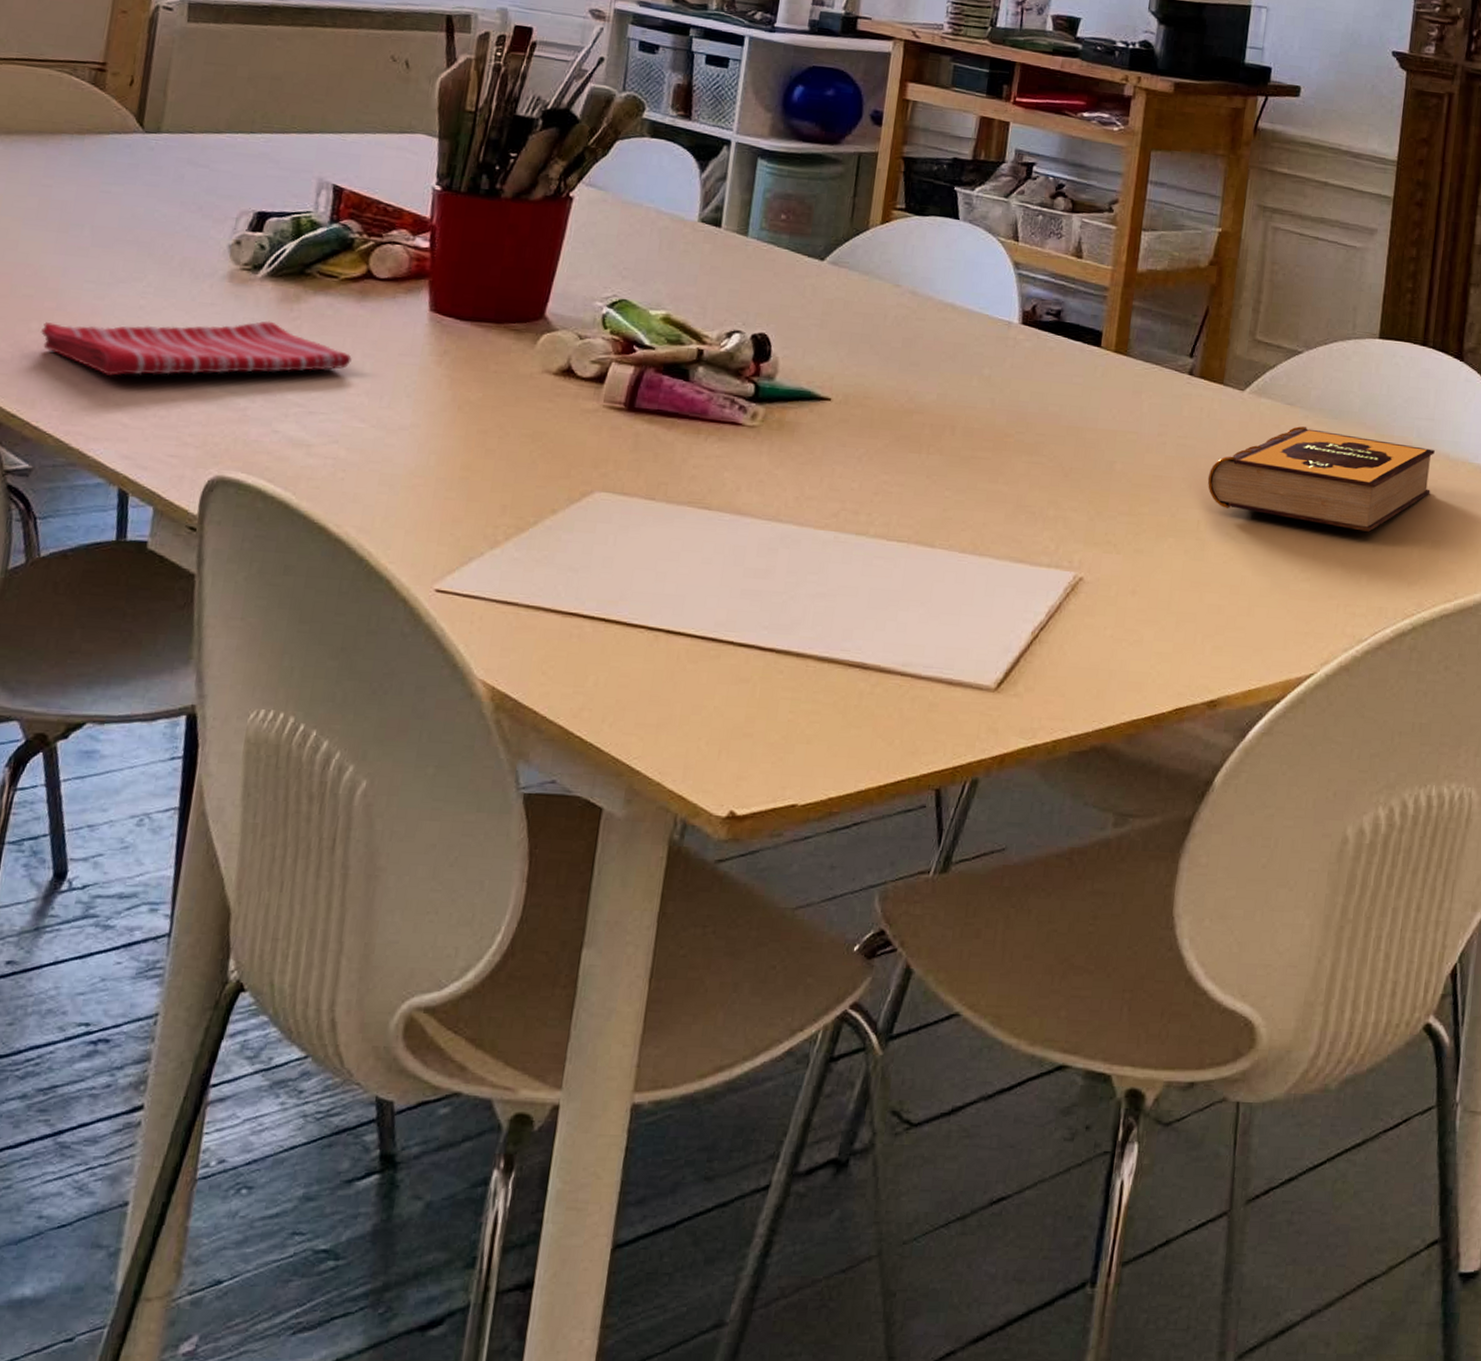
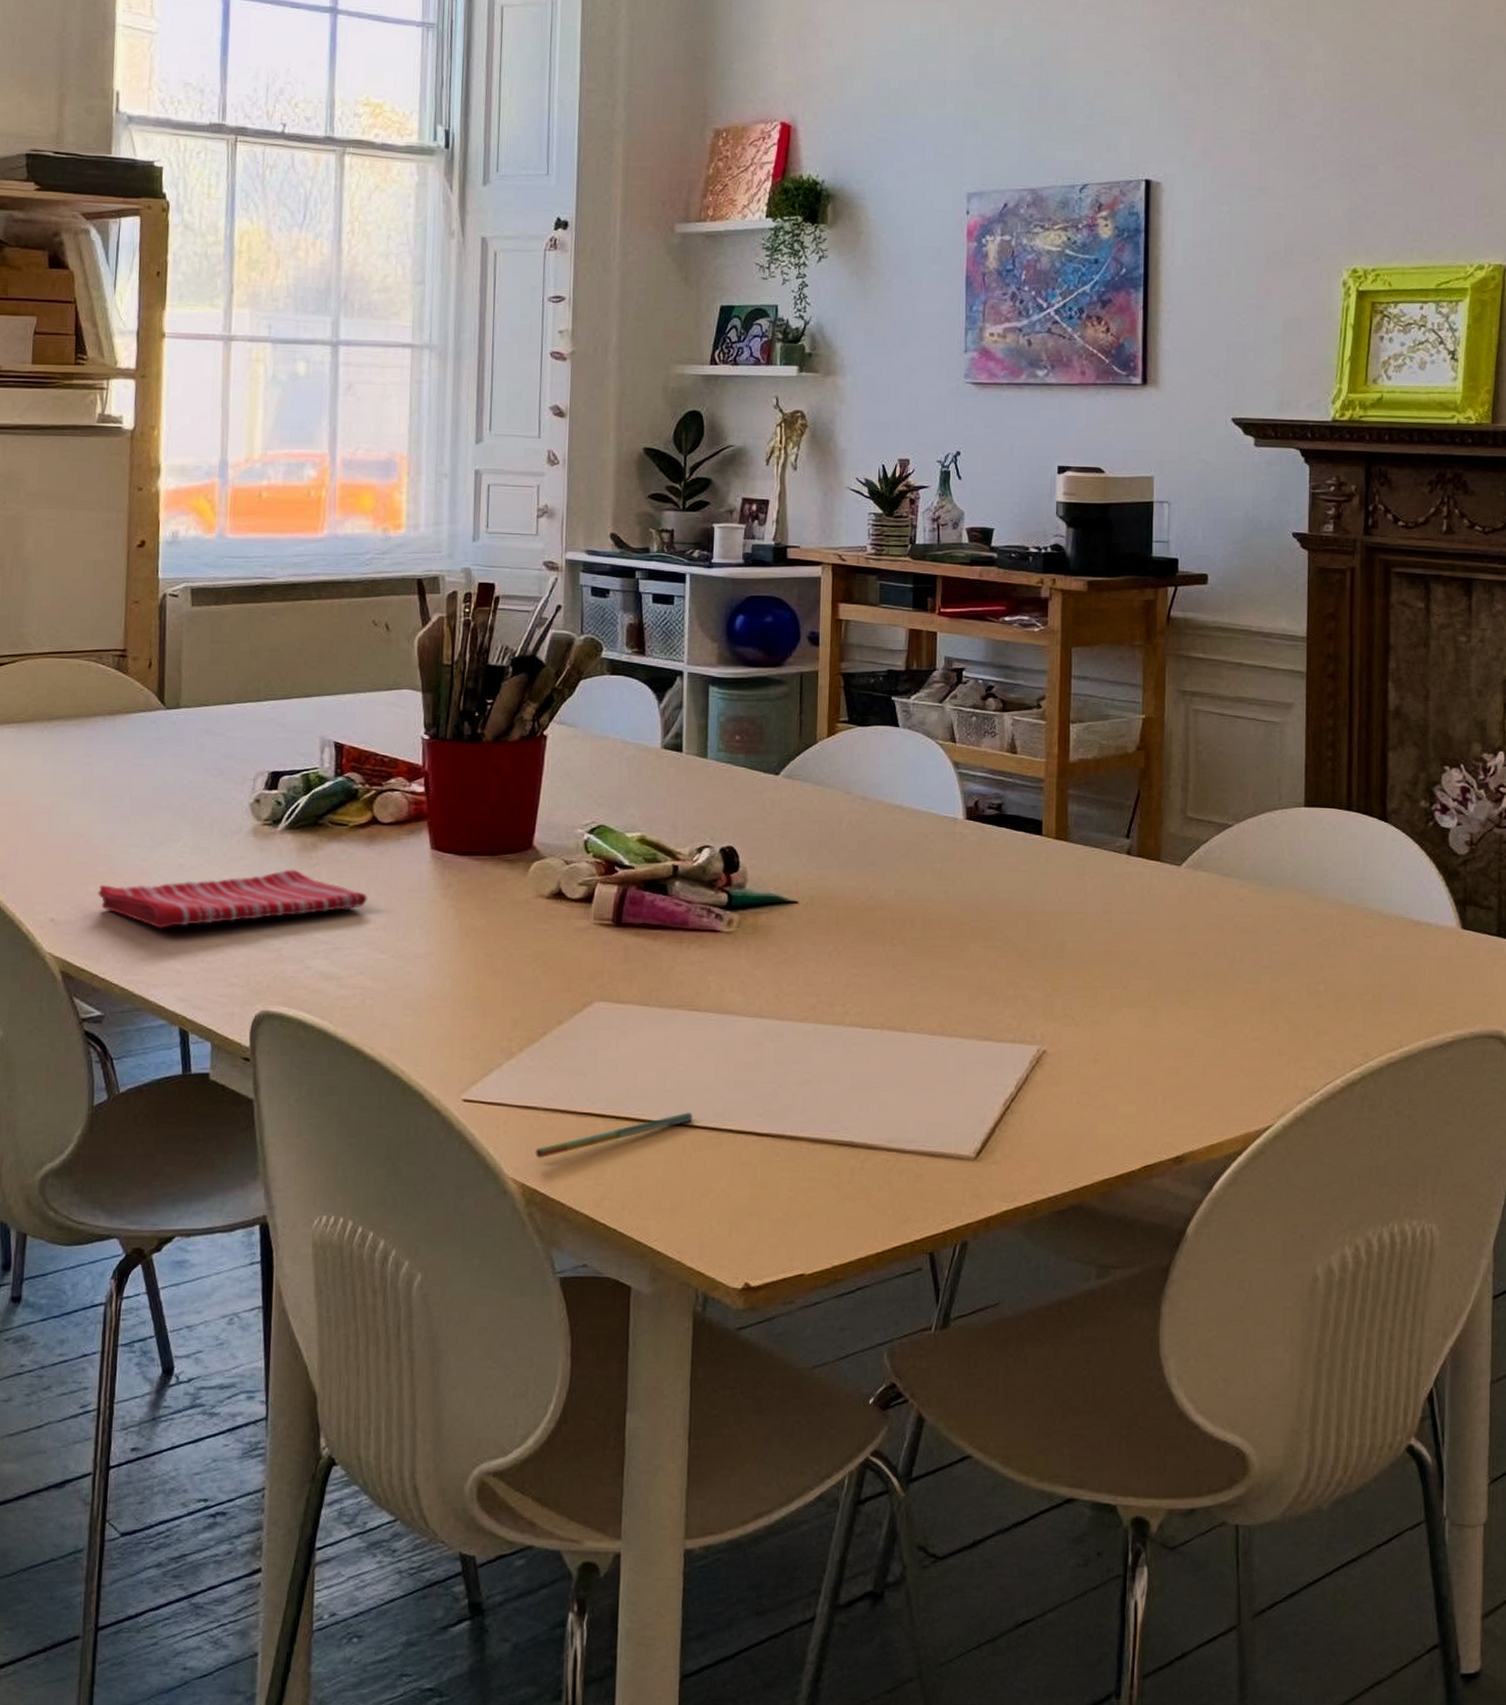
pen: none [510,619,691,661] -> present [535,1112,693,1159]
hardback book: present [1207,426,1435,532] -> none [1154,895,1368,990]

